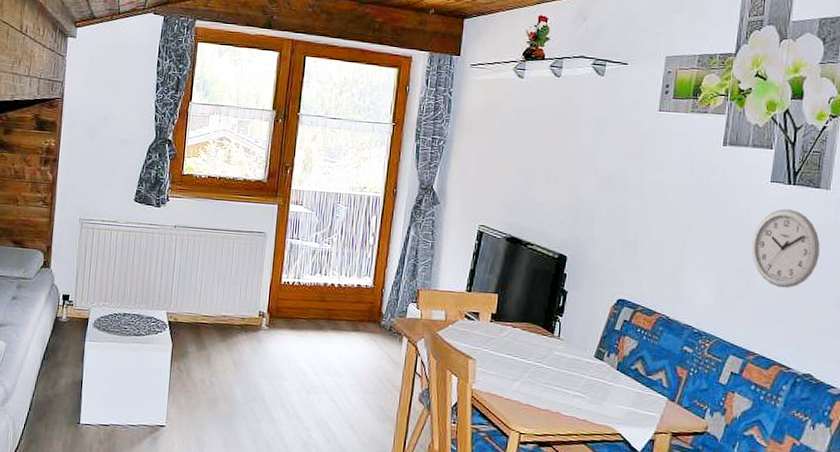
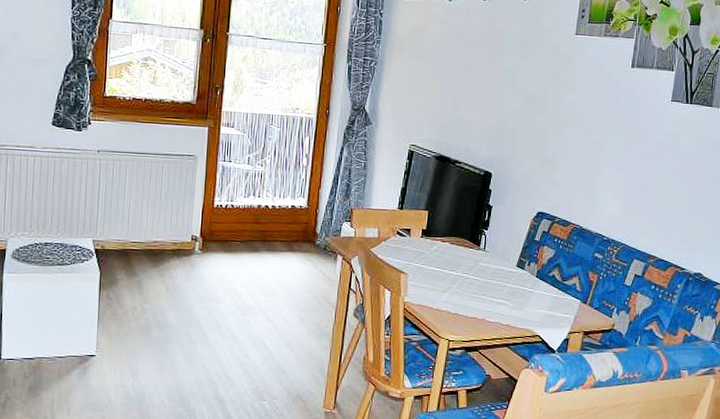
wall clock: present [752,208,820,288] -> none [654,125,711,197]

